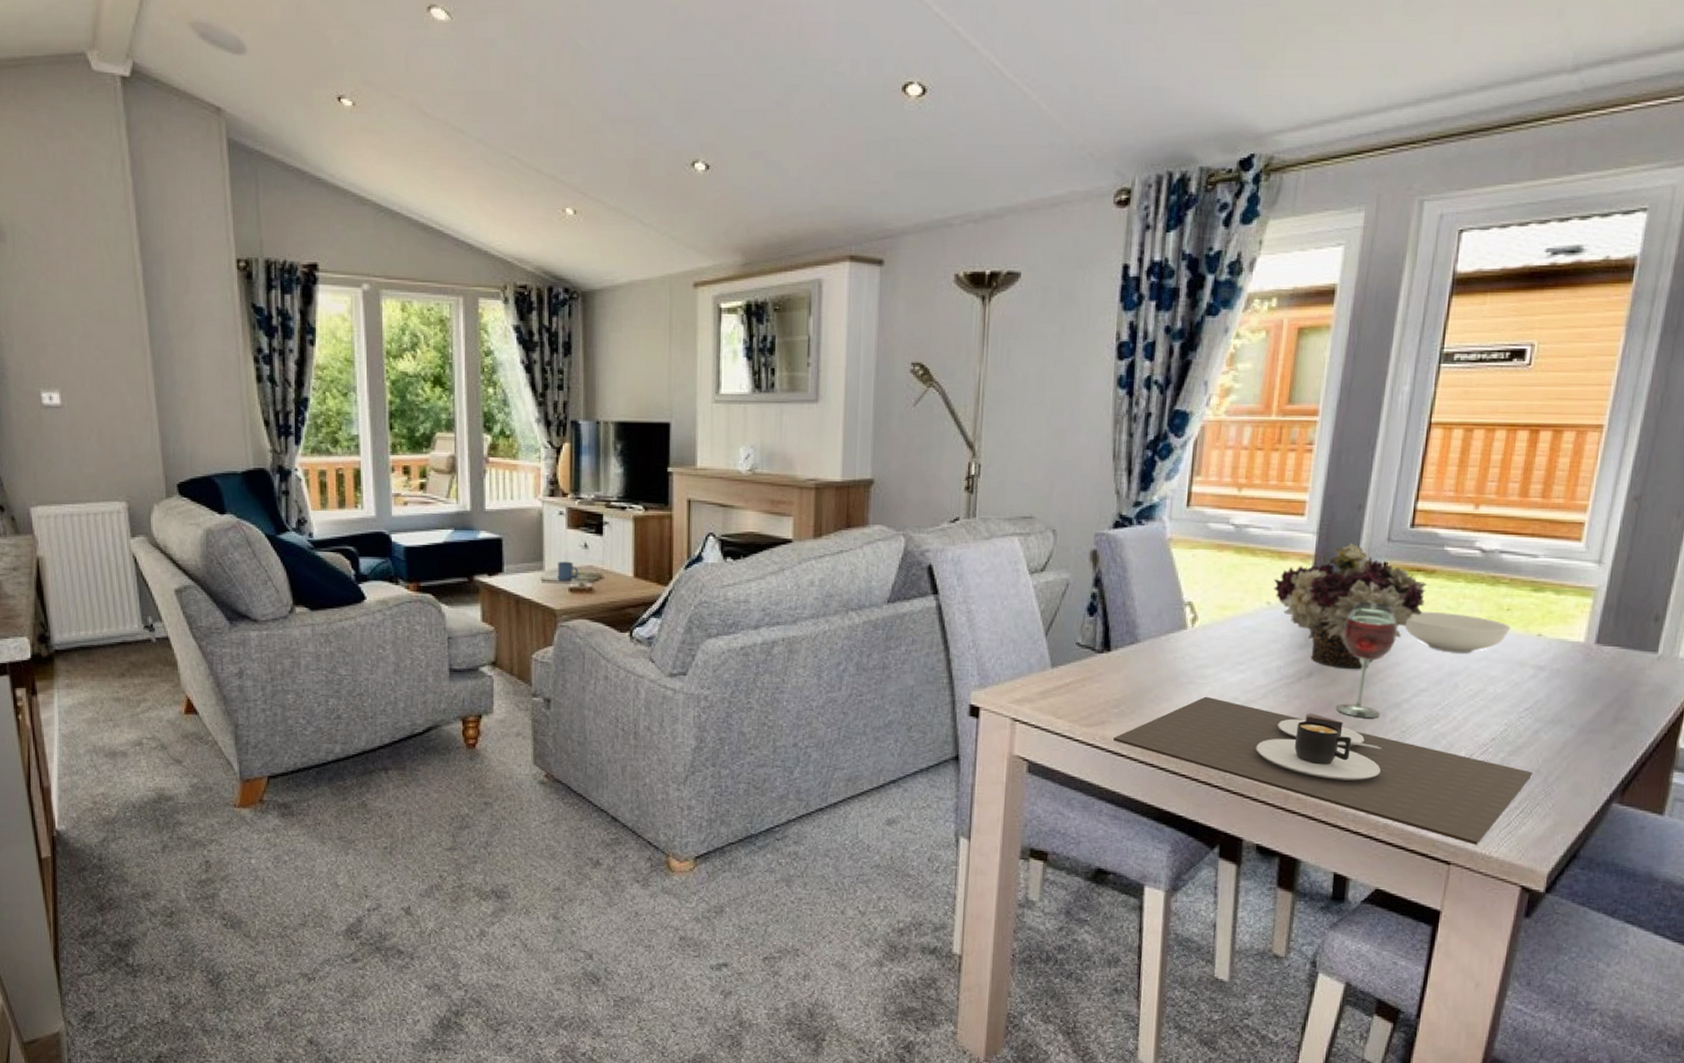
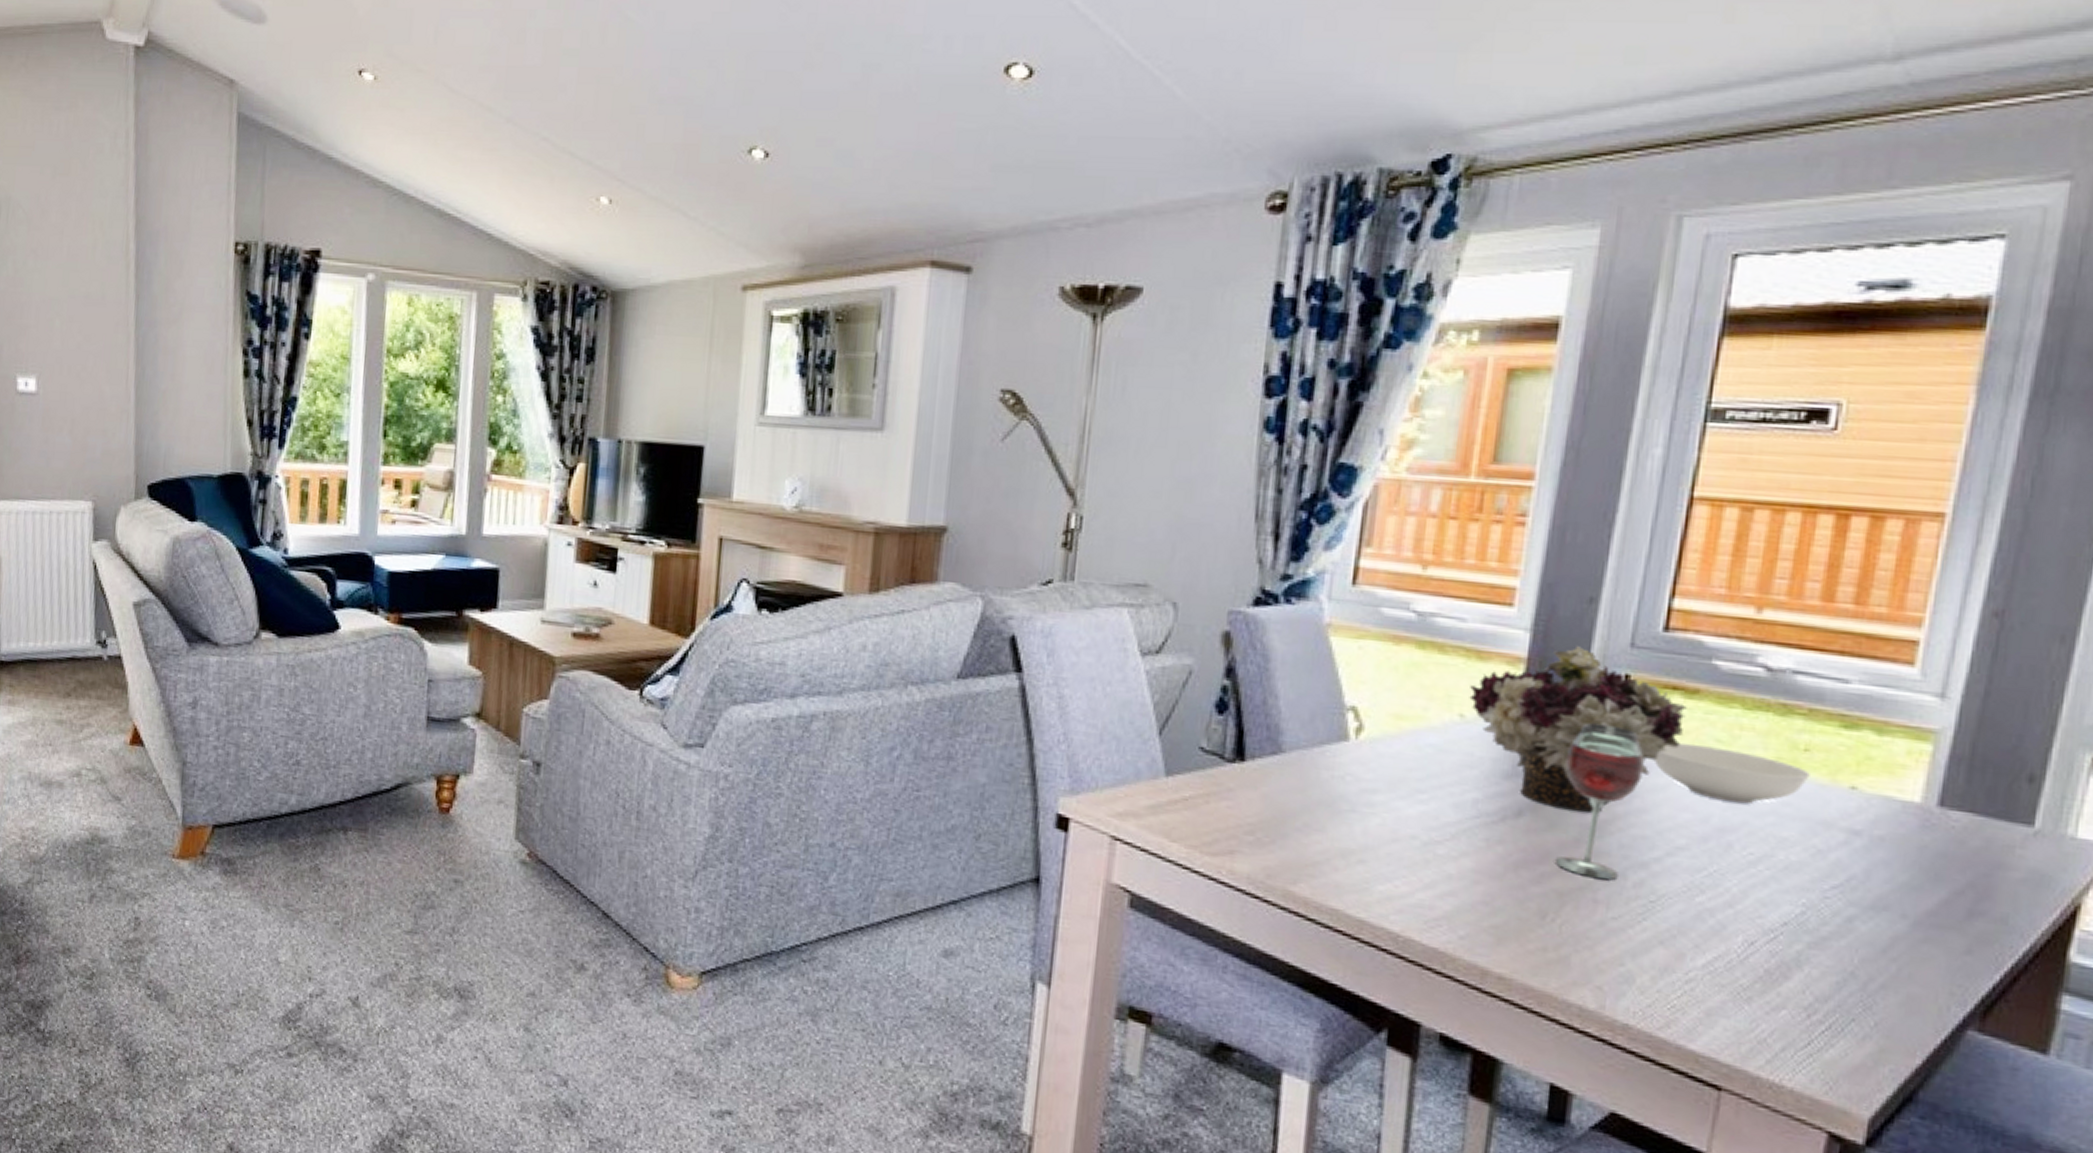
mug: present [557,561,579,583] -> none [559,600,586,626]
place setting: present [1114,696,1532,845] -> none [1246,830,1844,1068]

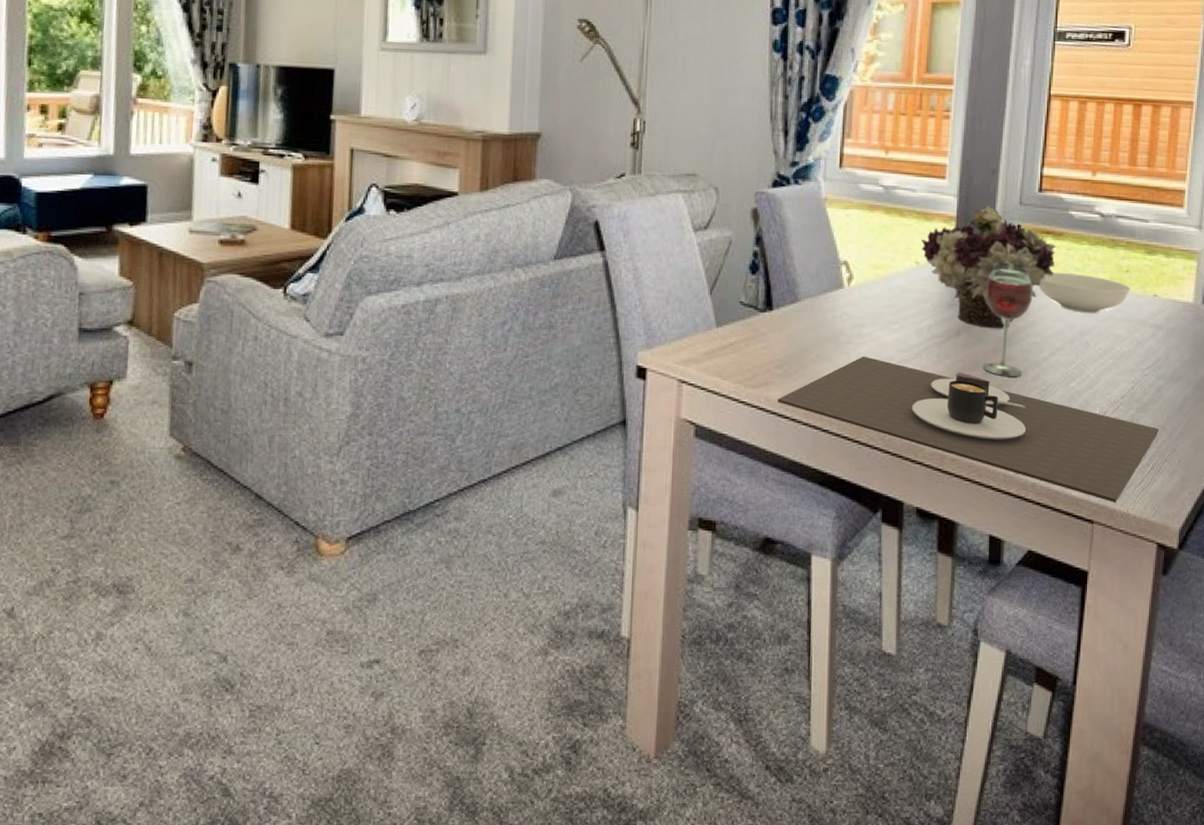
place setting: none [1246,830,1844,1068] -> present [778,356,1159,503]

